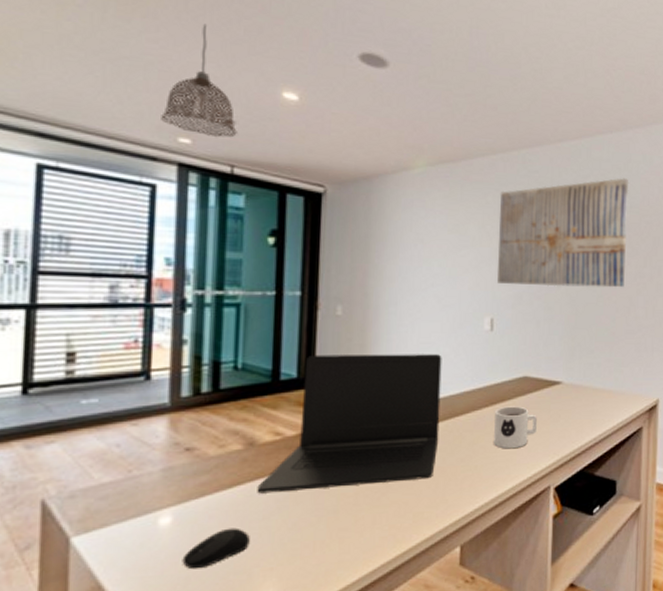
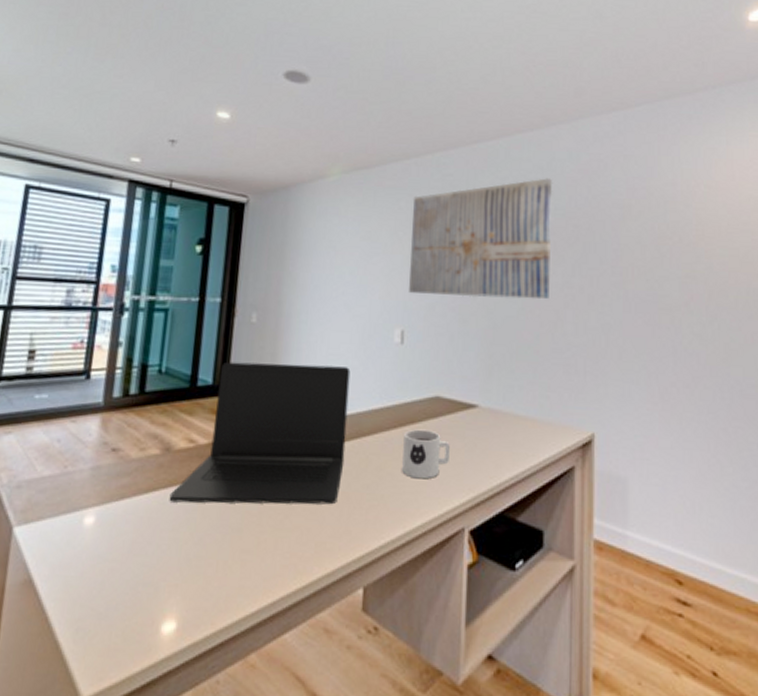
pendant lamp: present [161,23,237,138] -> none [119,58,178,156]
computer mouse: present [182,527,250,570] -> none [99,535,160,575]

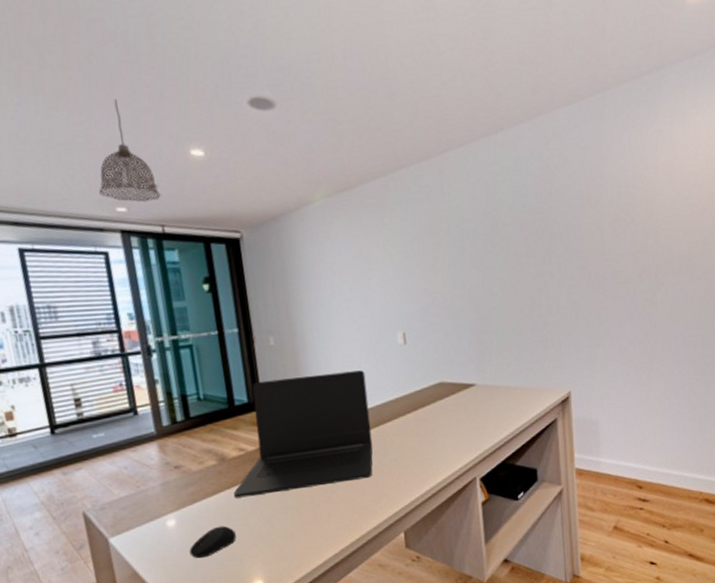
computer mouse: none [99,535,160,575] -> present [189,525,236,559]
pendant lamp: none [119,58,178,156] -> present [99,98,161,203]
mug: present [402,429,450,479] -> none [418,409,458,448]
wall art: present [408,178,553,300] -> none [395,178,525,300]

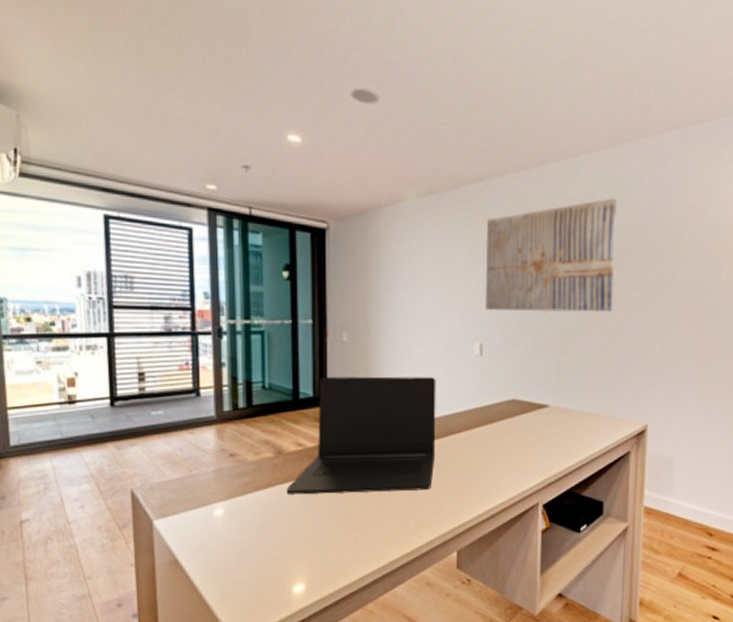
pendant lamp: present [99,98,161,203] -> none [192,76,252,183]
computer mouse: present [189,525,236,559] -> none [233,521,283,553]
wall art: none [395,178,525,300] -> present [485,198,618,313]

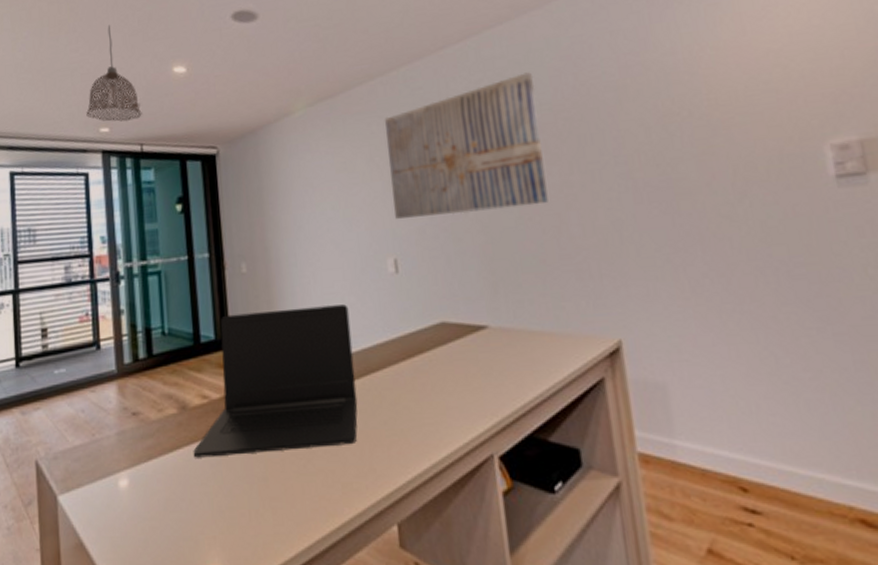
pendant lamp: none [192,76,252,183] -> present [86,24,142,122]

